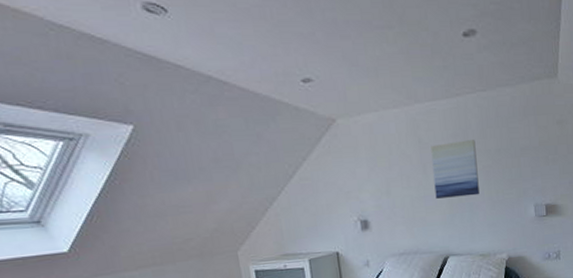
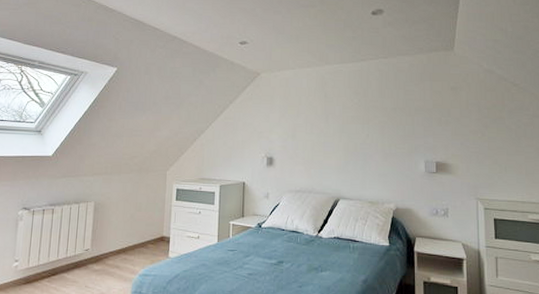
wall art: present [431,140,480,199] -> none [334,98,374,147]

